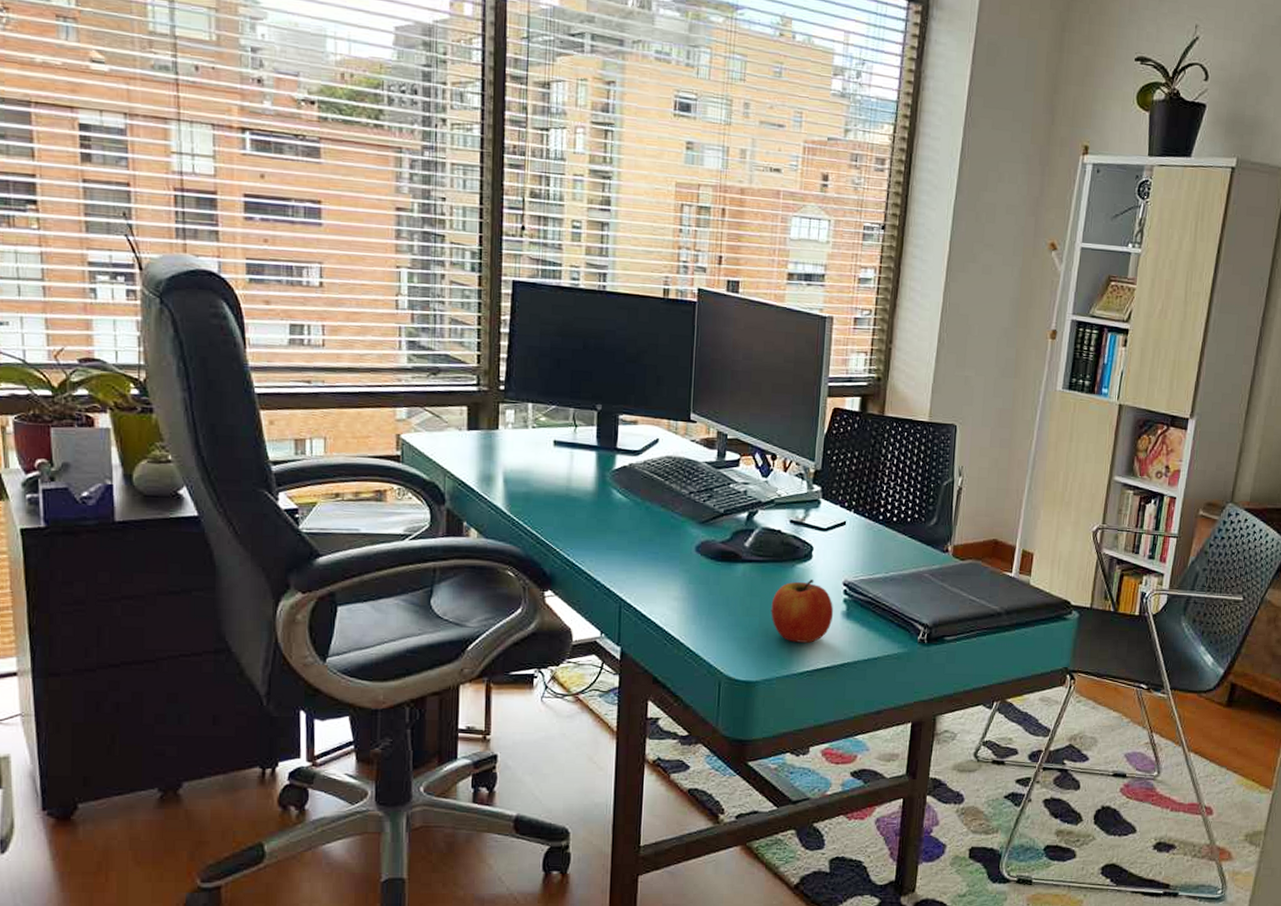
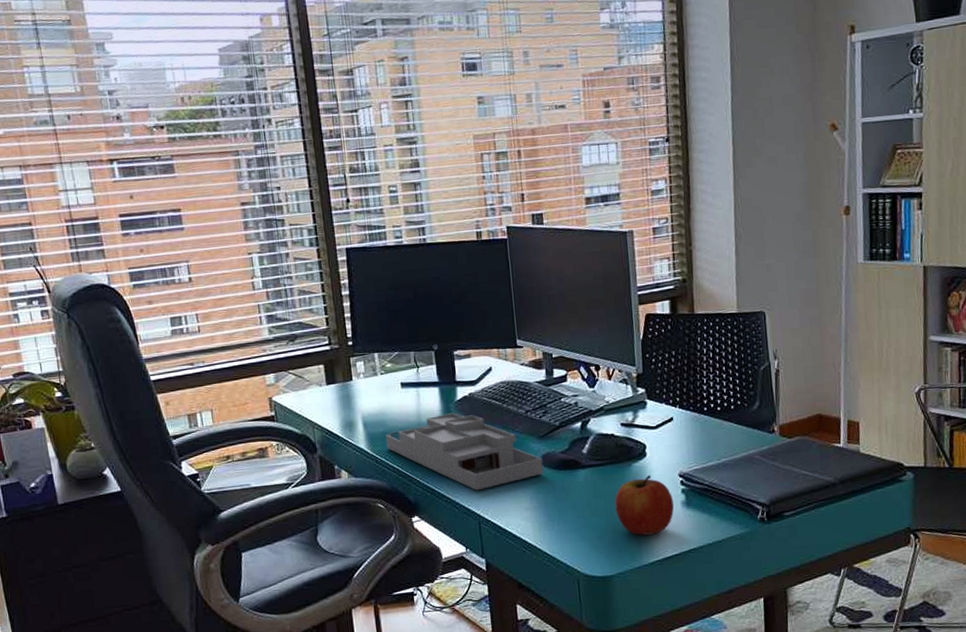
desk organizer: none [527,482,700,571] -> present [385,413,544,491]

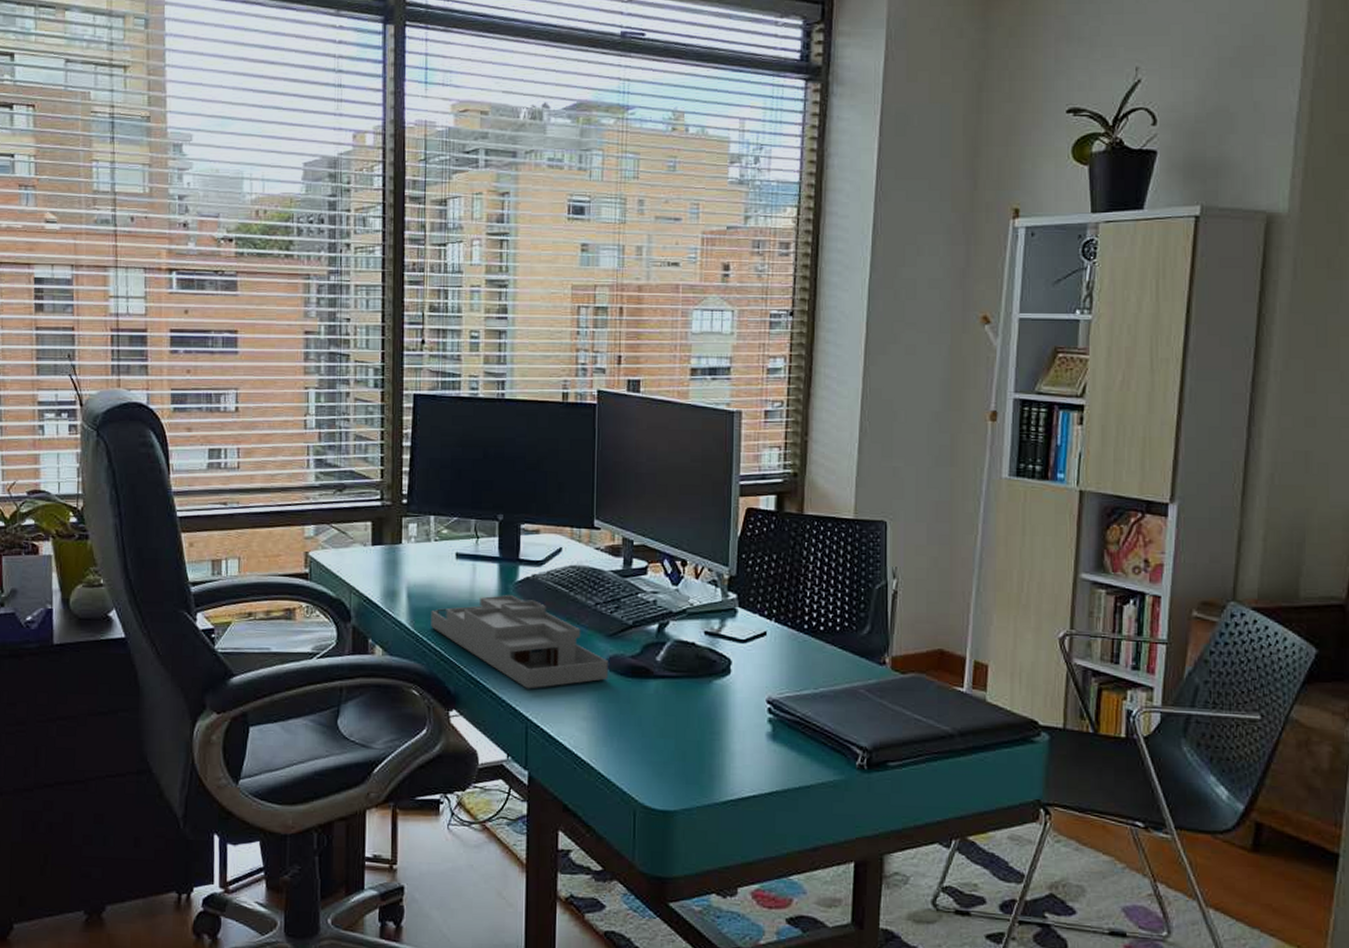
apple: present [615,475,675,536] -> none [688,696,758,768]

